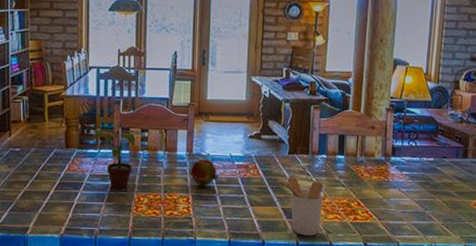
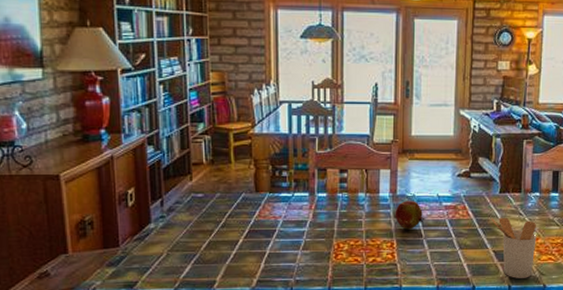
potted plant: present [88,130,148,189] -> none [280,171,347,235]

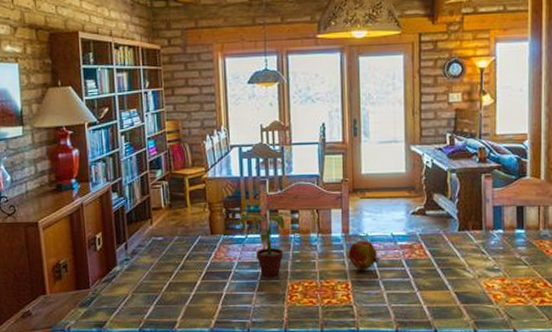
potted plant: none [280,171,347,235] -> present [233,212,298,277]
utensil holder: present [491,217,537,279] -> none [451,256,503,322]

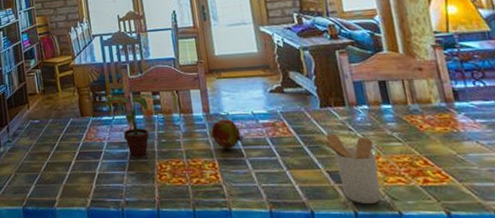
utensil holder: none [451,256,503,322] -> present [317,133,381,204]

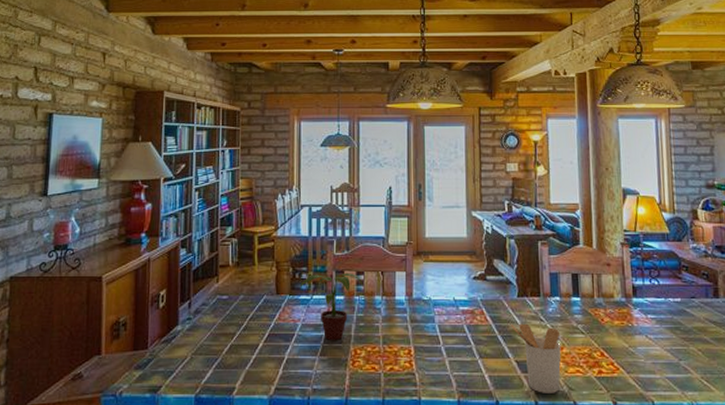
fruit: present [211,119,244,149] -> none [411,305,442,336]

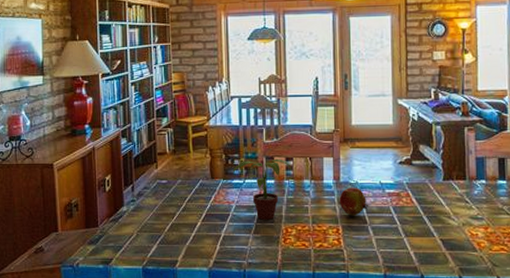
fruit: none [411,305,442,336] -> present [339,188,369,216]
utensil holder: present [511,323,561,393] -> none [436,205,486,269]

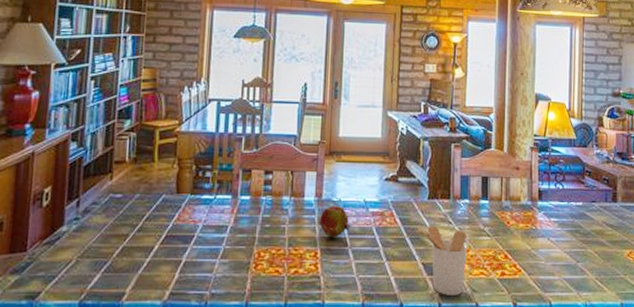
potted plant: present [232,159,293,220] -> none [202,172,272,242]
utensil holder: none [436,205,486,269] -> present [420,226,467,295]

